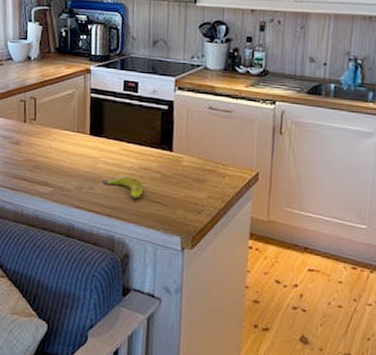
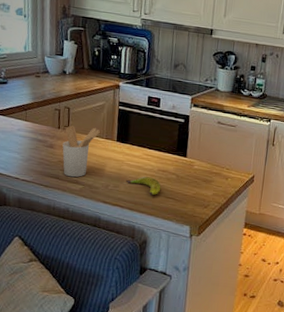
utensil holder: none [29,118,70,179] -> present [62,125,100,178]

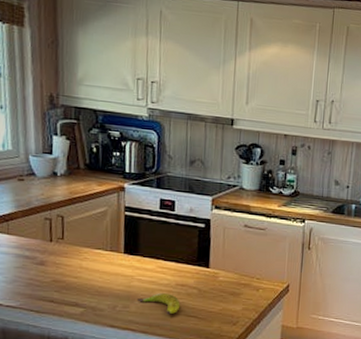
utensil holder: present [62,125,100,178] -> none [56,237,103,299]

